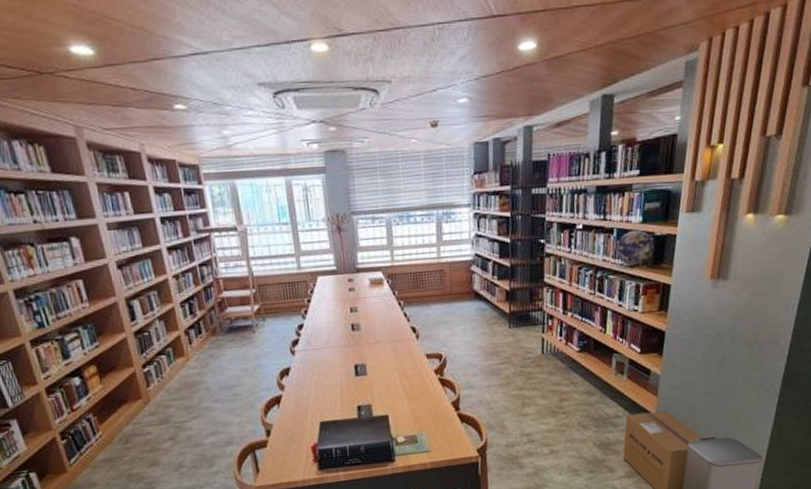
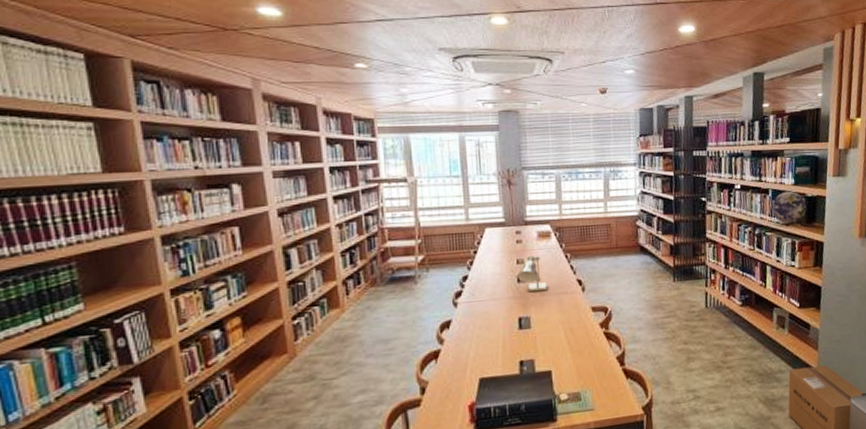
desk lamp: none [351,304,382,340] -> present [517,256,548,293]

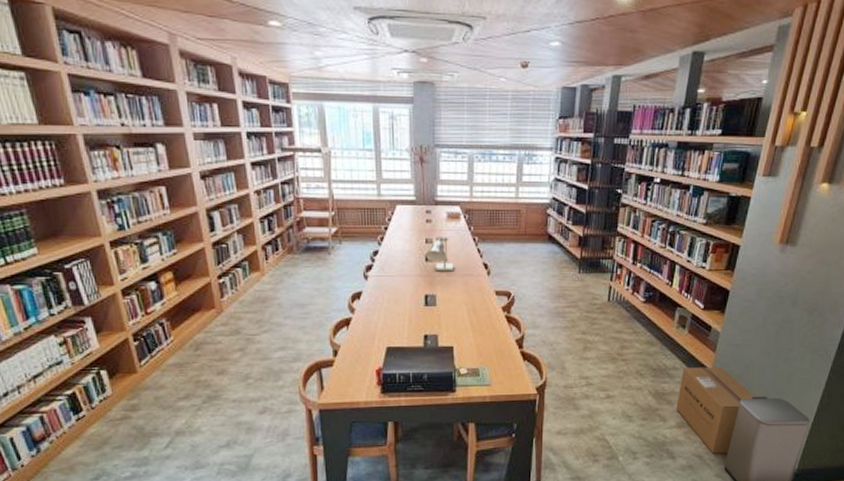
globe: present [771,191,806,225] -> none [690,188,728,224]

